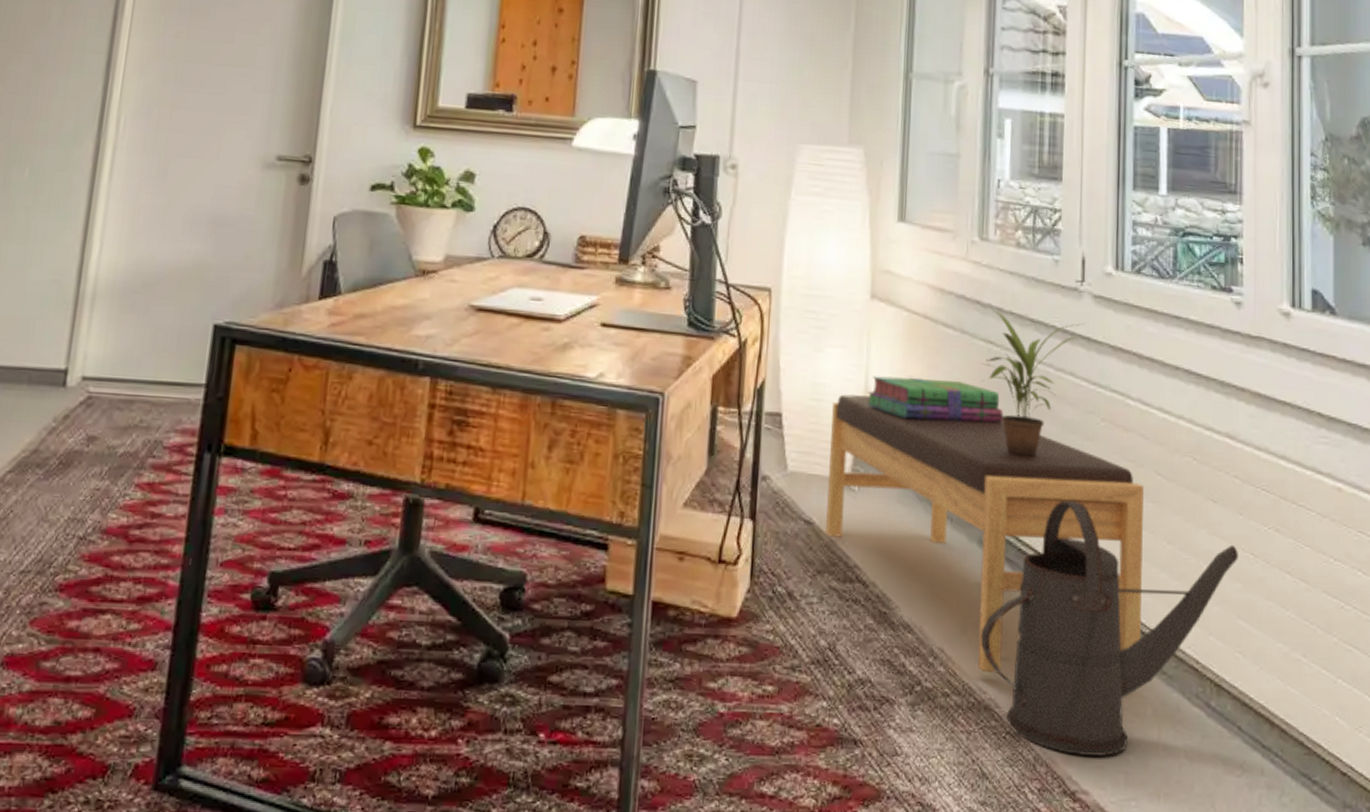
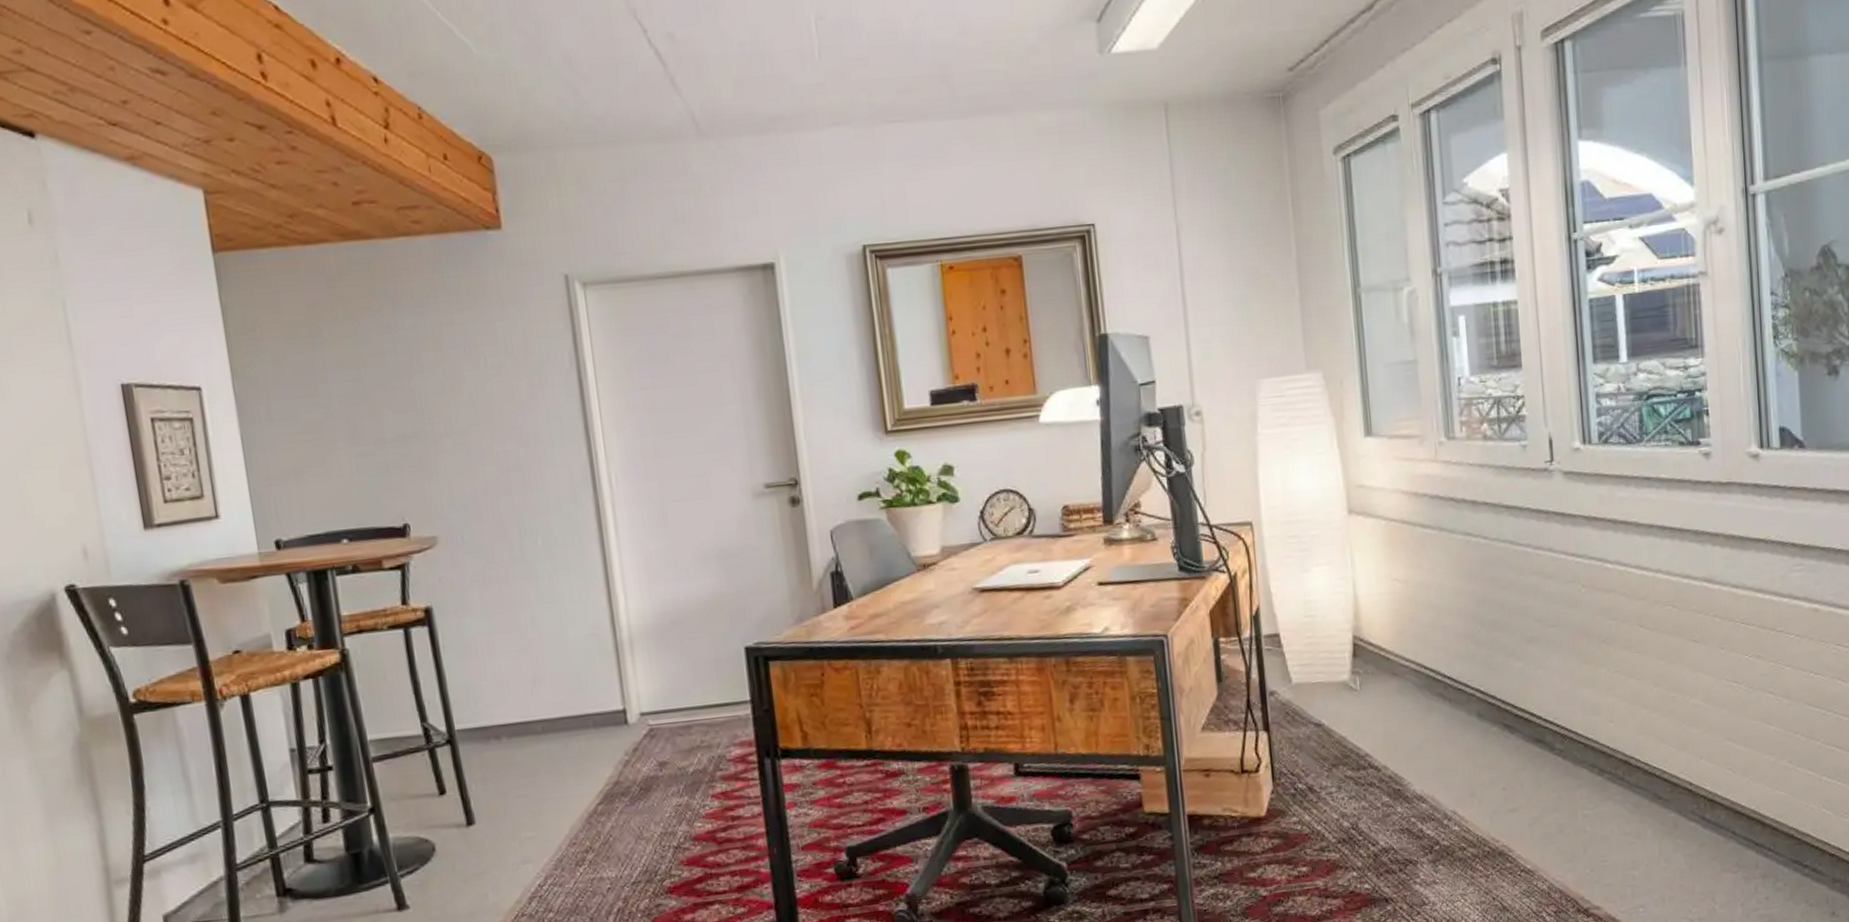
bench: present [826,394,1144,673] -> none [1326,604,1636,825]
stack of books: present [866,376,1003,423] -> none [1356,574,1488,618]
potted plant: present [979,311,1085,457] -> none [1457,501,1557,633]
watering can: present [981,501,1238,757] -> none [1489,664,1723,879]

